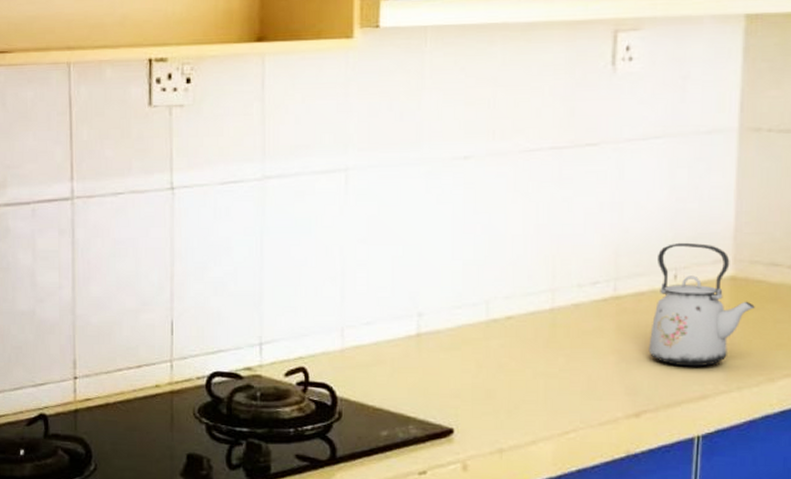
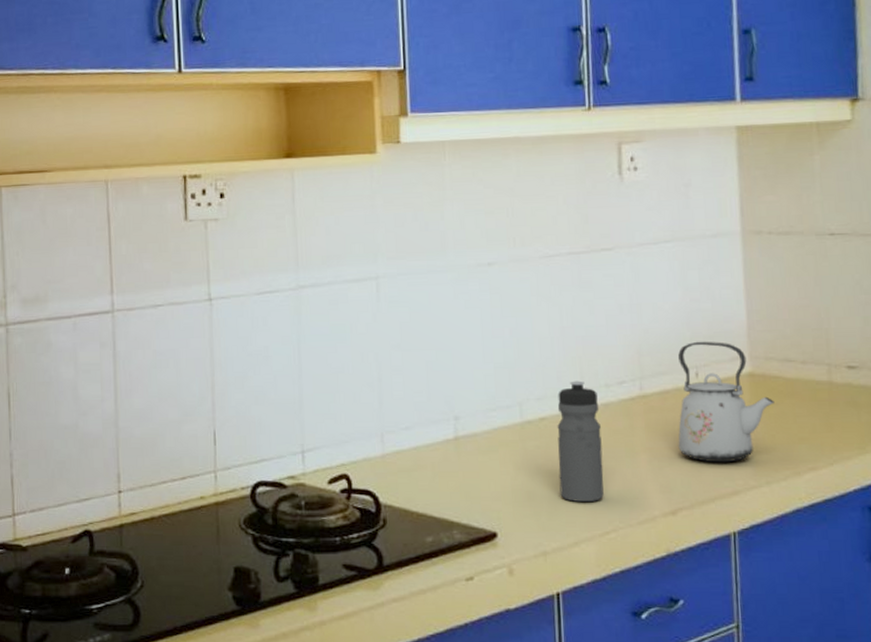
water bottle: none [521,280,570,401] -> present [557,380,604,502]

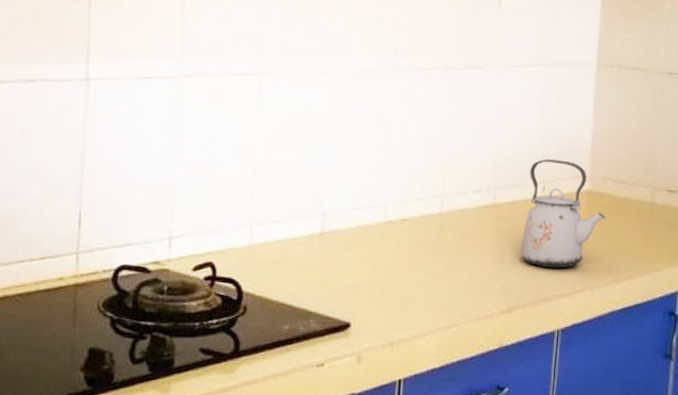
water bottle: present [557,380,604,502] -> none [412,186,456,298]

